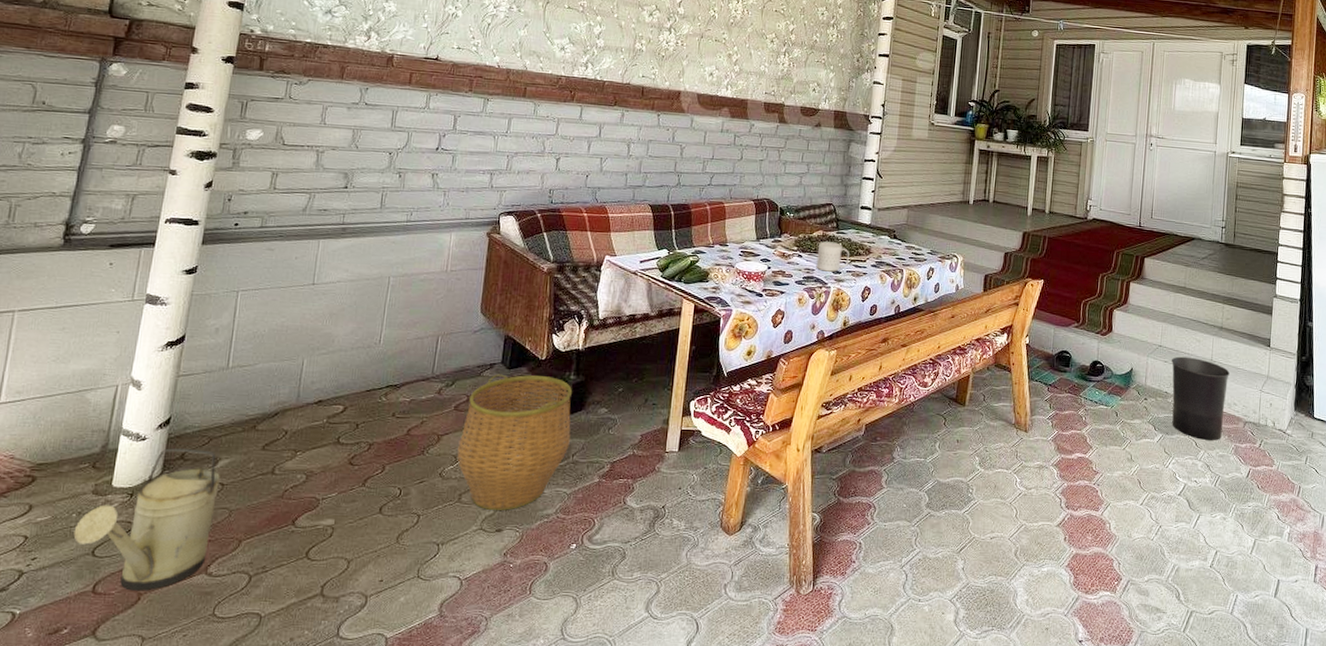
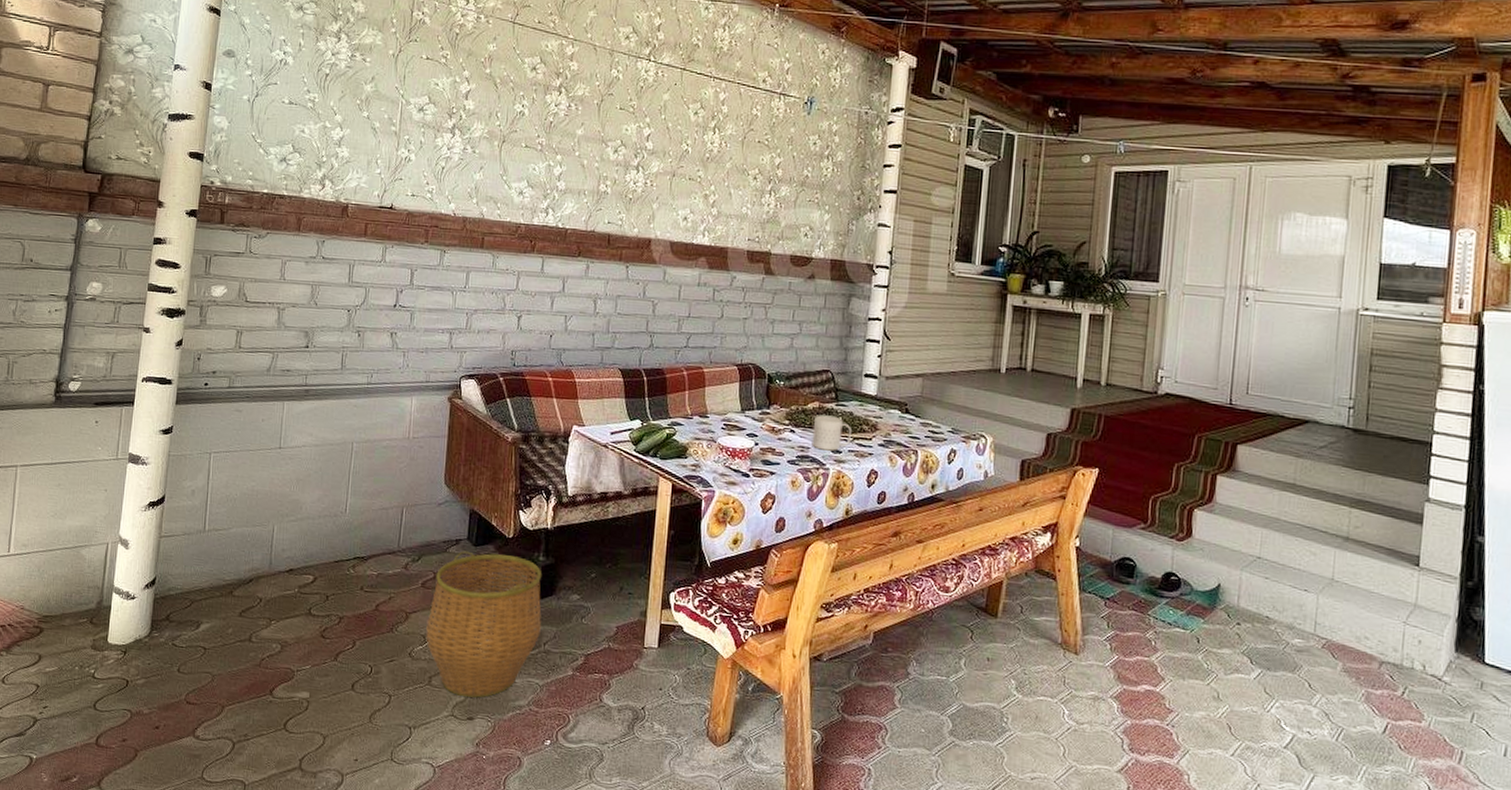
watering can: present [73,448,220,591] -> none [77,608,202,748]
waste bin: present [1171,356,1230,440] -> none [1274,572,1359,683]

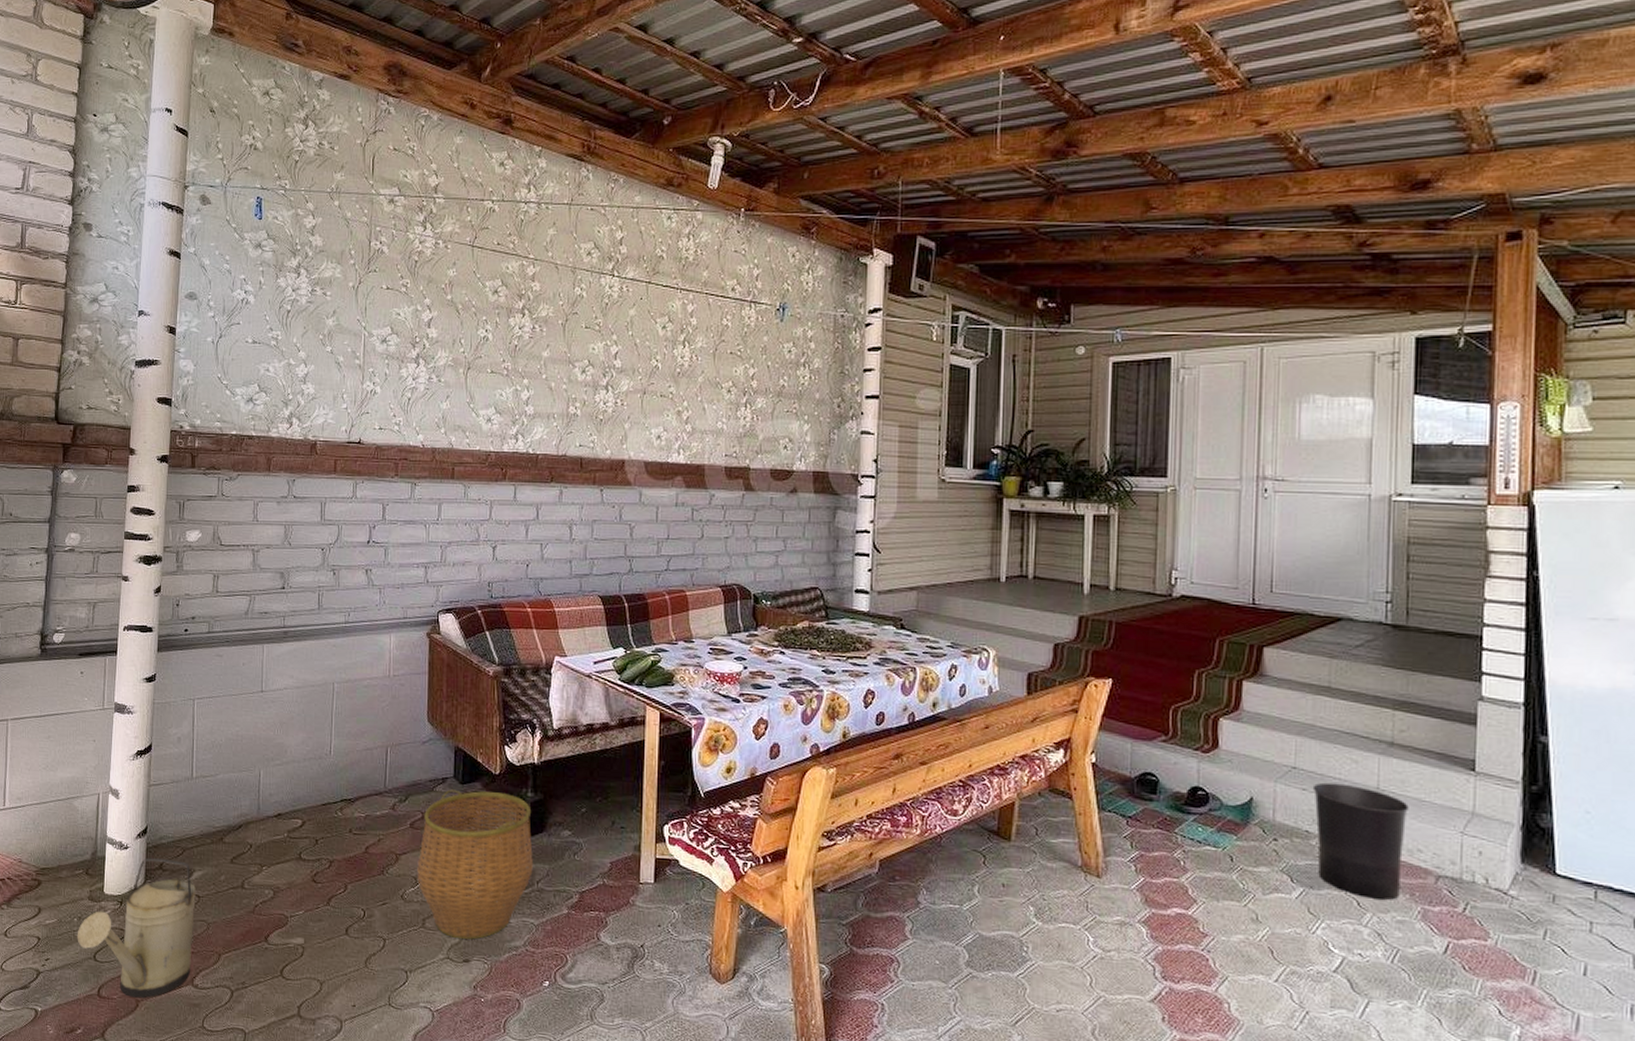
watering can: none [77,608,202,748] -> present [77,858,196,998]
mug: present [811,415,851,451] -> none [803,634,844,672]
waste bin: none [1274,572,1359,683] -> present [1312,782,1409,900]

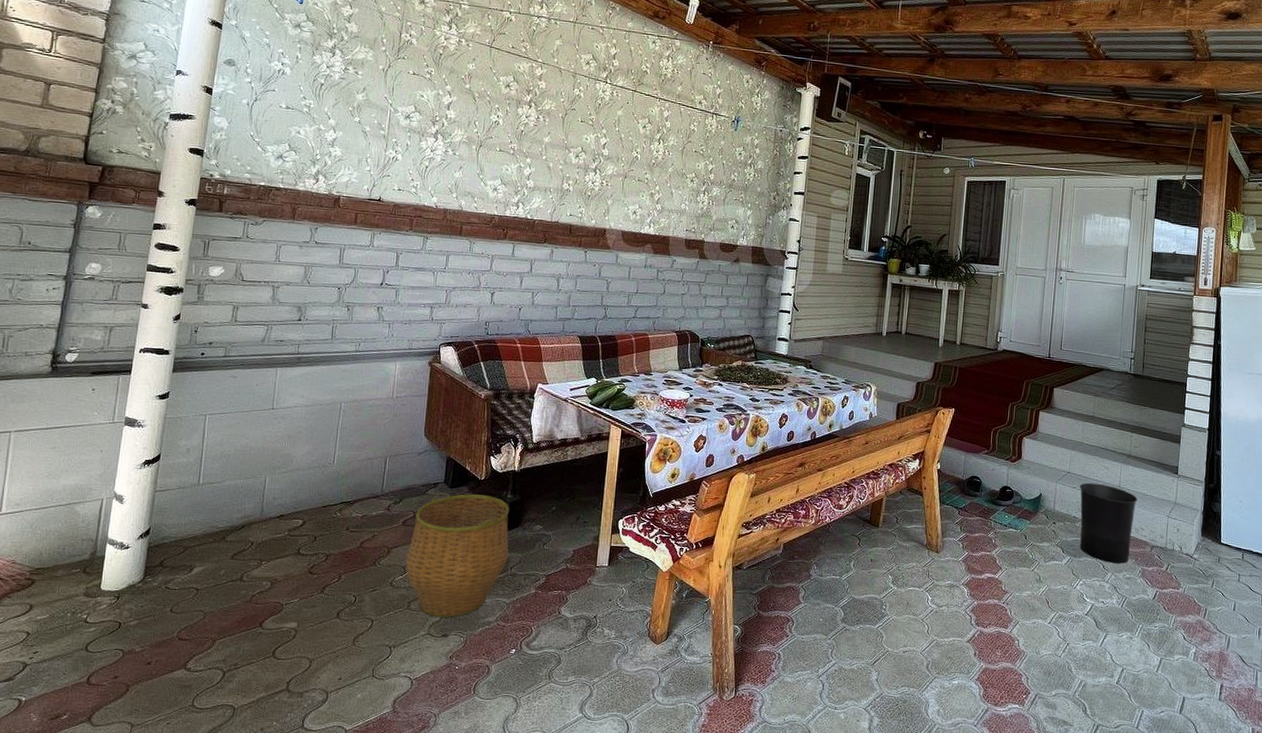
watering can: present [77,858,196,998] -> none [69,556,195,683]

